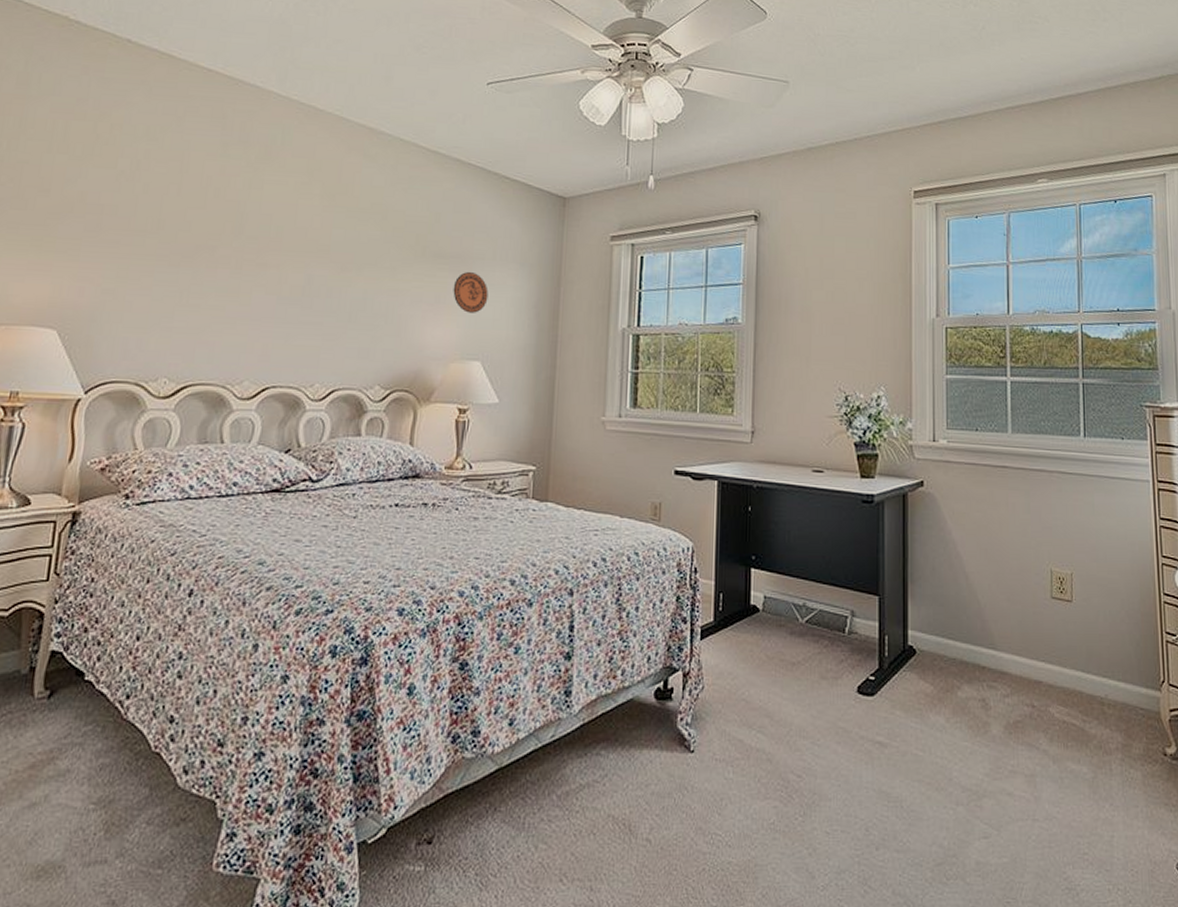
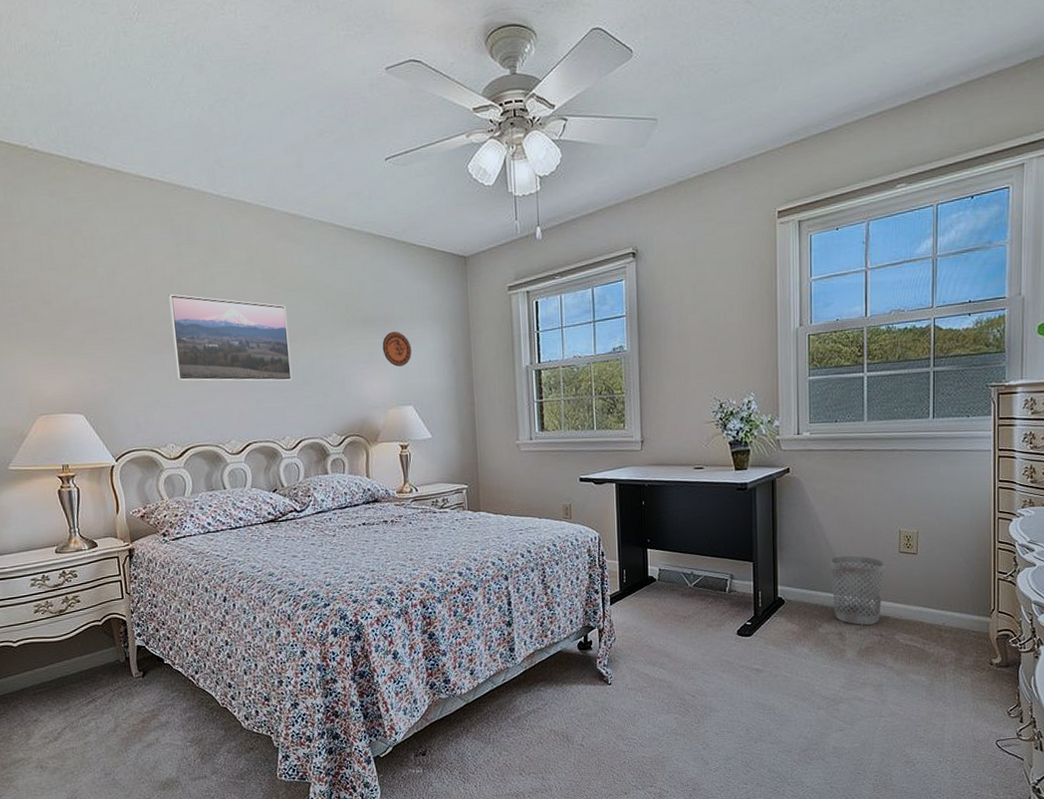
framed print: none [189,198,343,316] -> present [168,294,293,382]
wastebasket: none [970,597,1036,690] -> present [830,555,885,625]

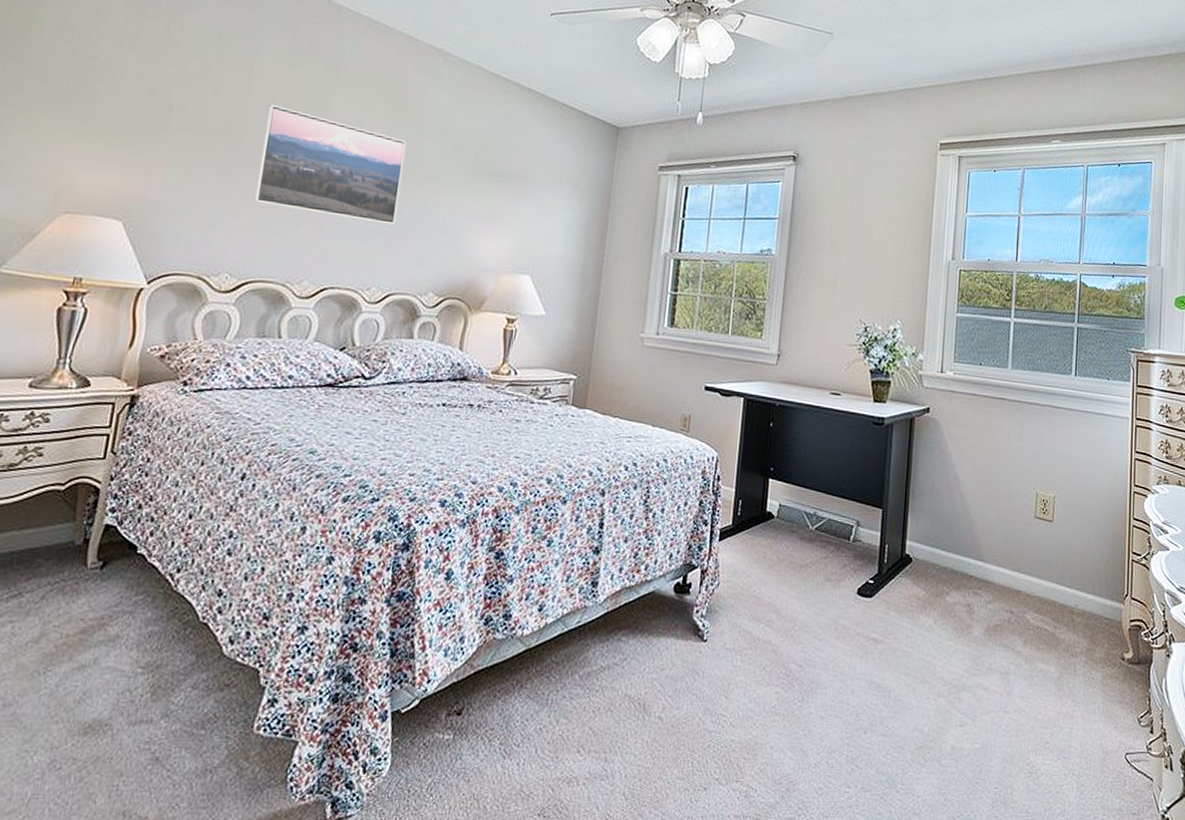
decorative plate: present [382,332,412,367] -> none [507,191,542,230]
wastebasket: present [830,555,885,625] -> none [963,514,1020,598]

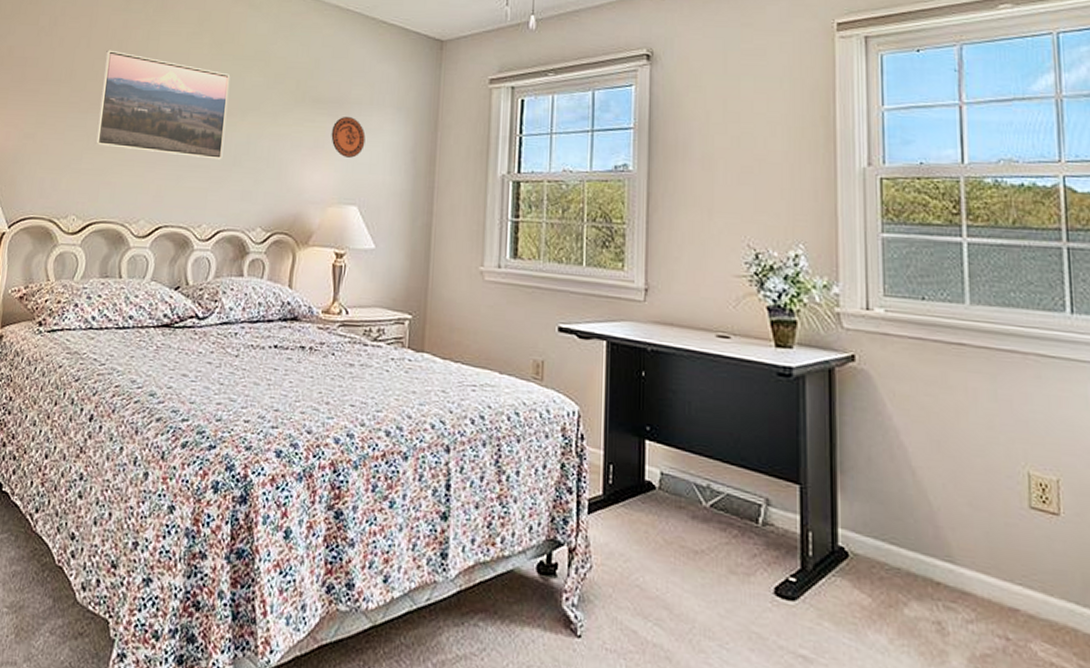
decorative plate: none [507,191,542,230] -> present [331,117,366,158]

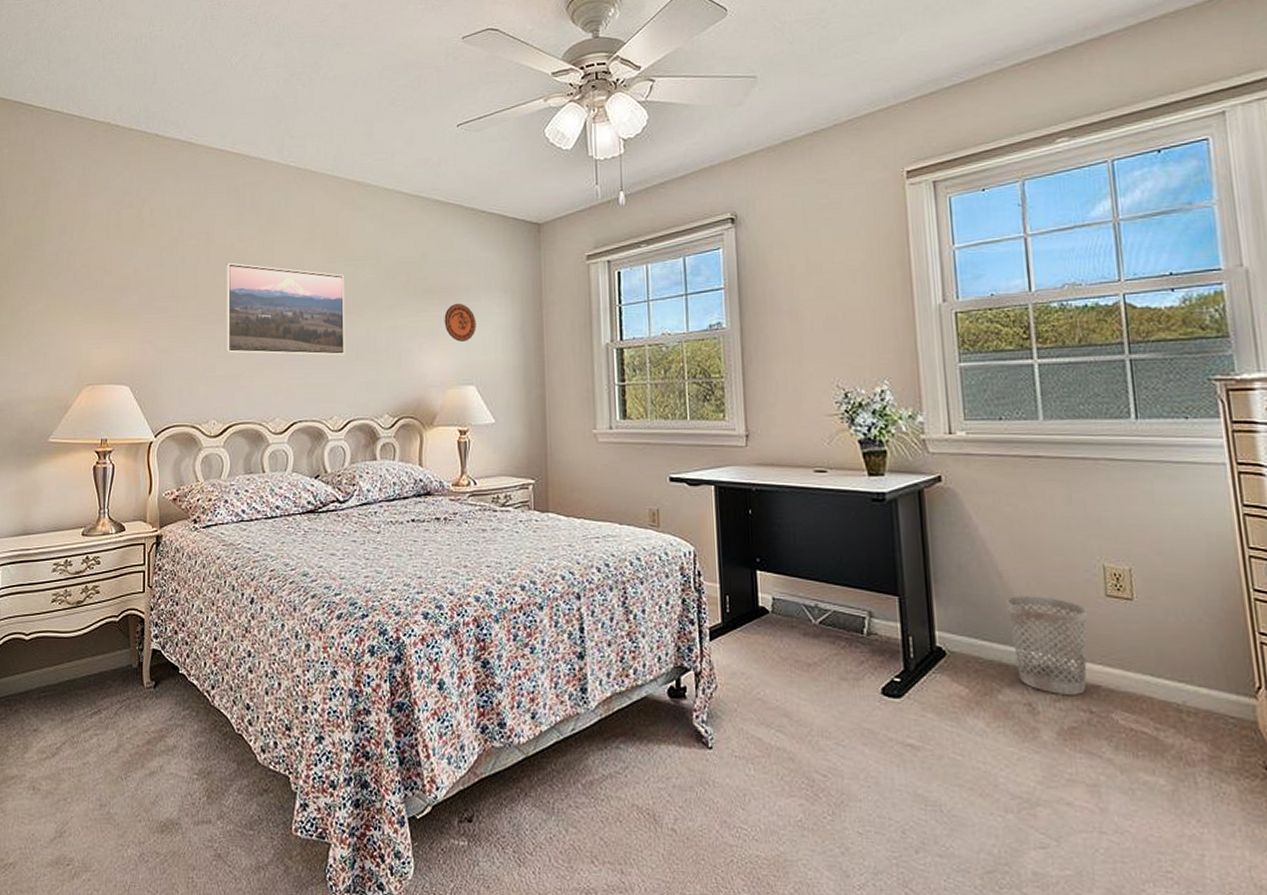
wastebasket: none [919,497,1008,618] -> present [1006,596,1088,695]

